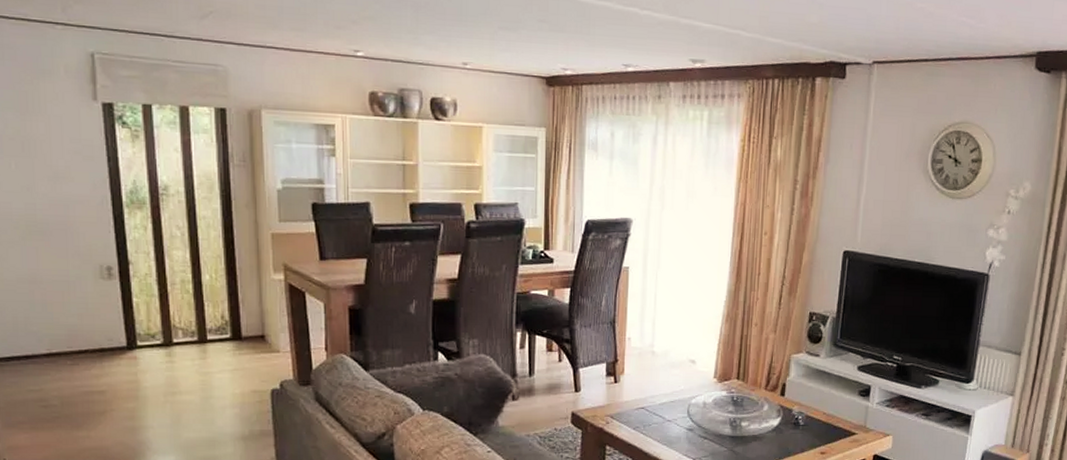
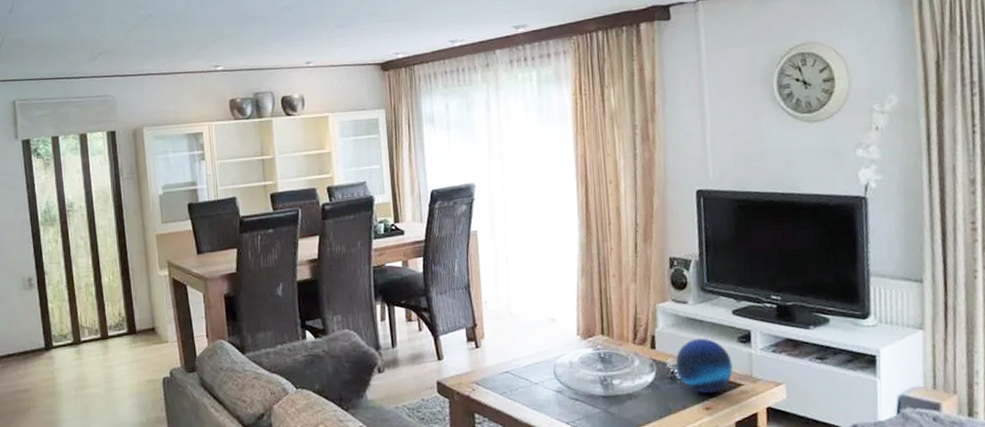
decorative orb: none [801,389,851,439] -> present [676,338,734,393]

